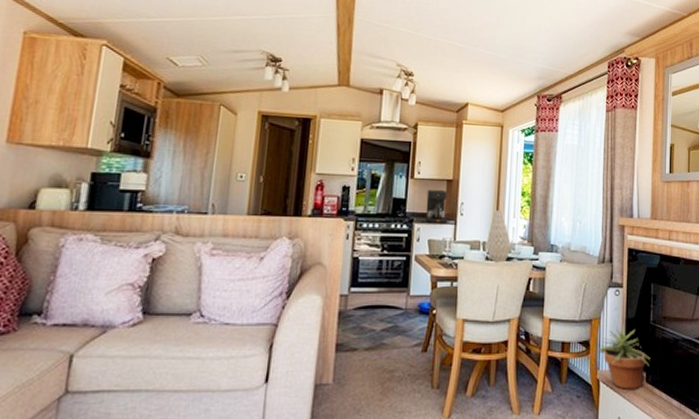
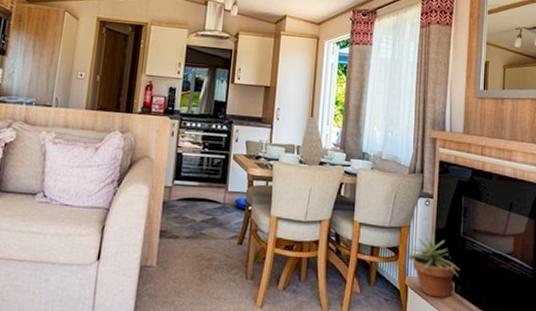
coffee maker: present [425,189,447,223] -> none [243,94,265,126]

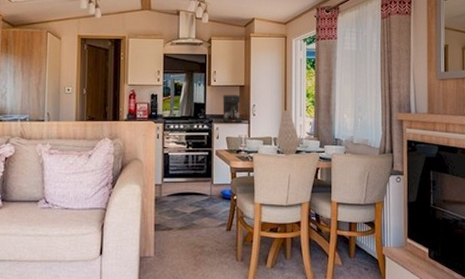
coffee maker: none [243,94,265,126] -> present [223,94,241,123]
potted plant: present [405,233,460,298] -> none [381,206,432,263]

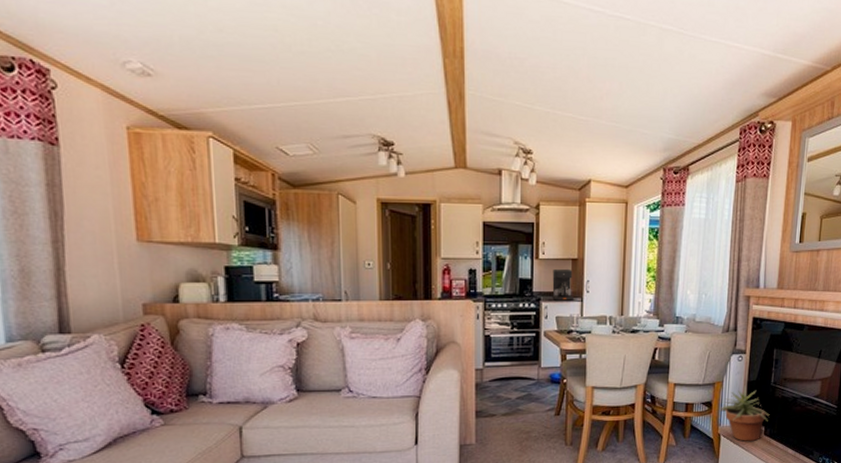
vase: present [276,110,300,155] -> none [612,286,638,335]
potted plant: none [381,206,432,263] -> present [718,385,770,442]

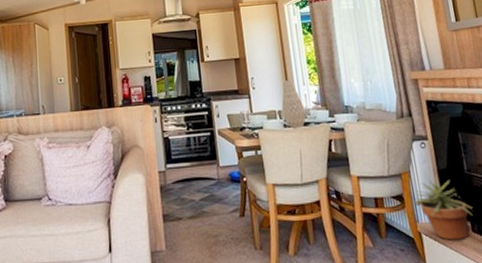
coffee maker: present [552,268,573,301] -> none [218,68,241,99]
vase: none [612,286,638,335] -> present [281,79,307,129]

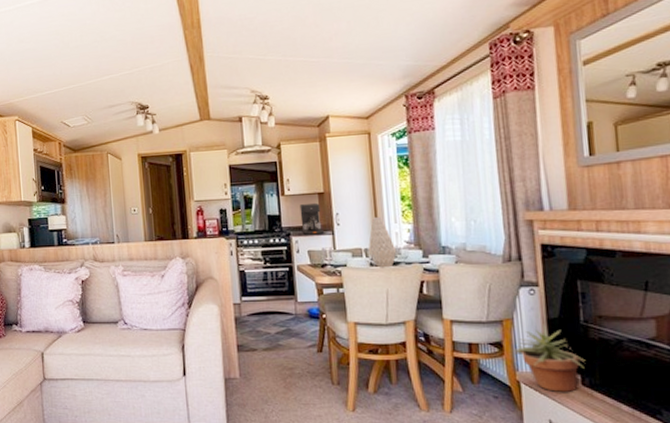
coffee maker: none [218,68,241,99] -> present [299,202,324,235]

